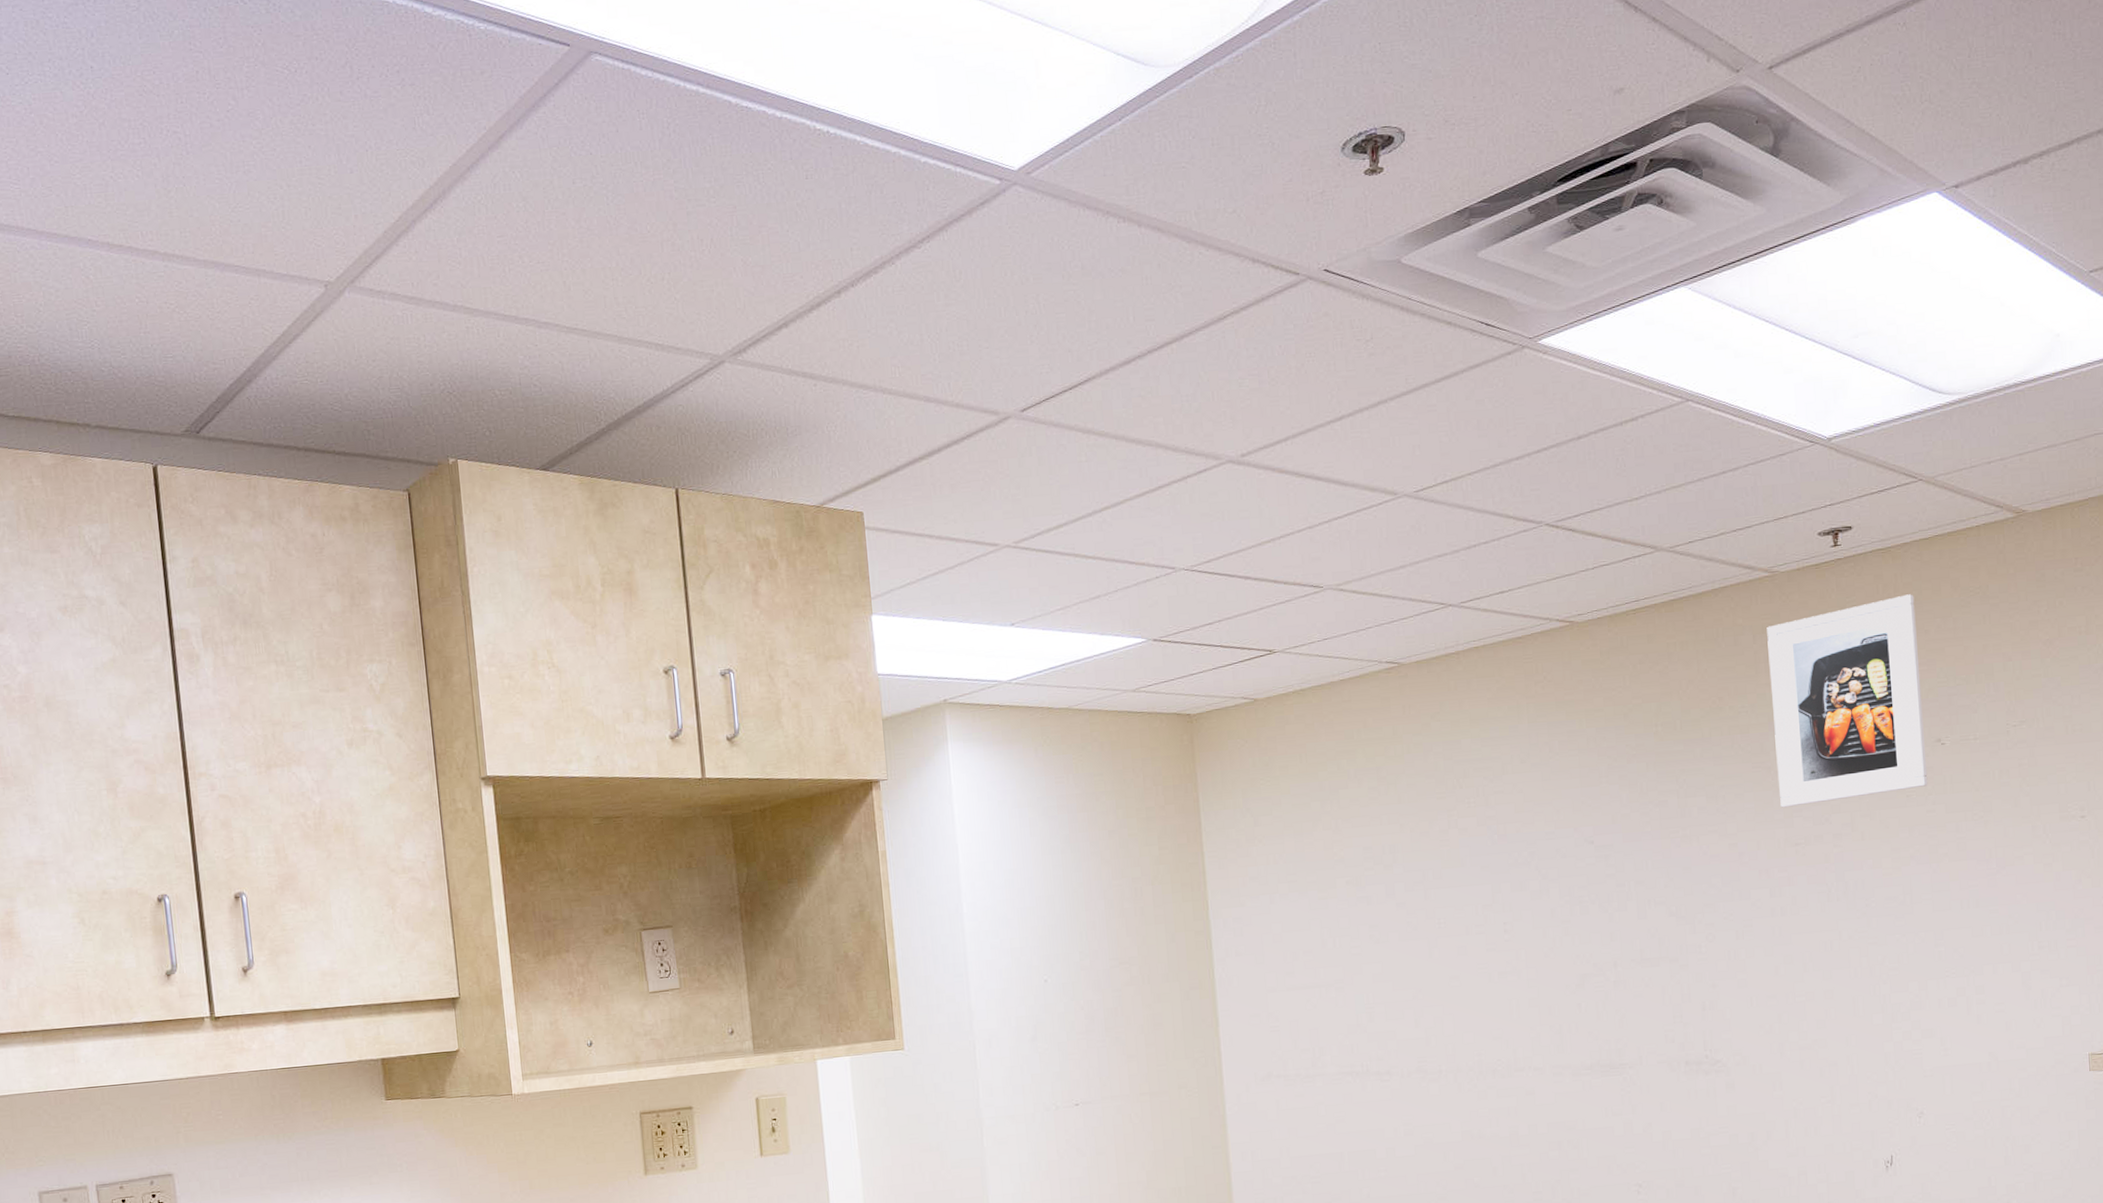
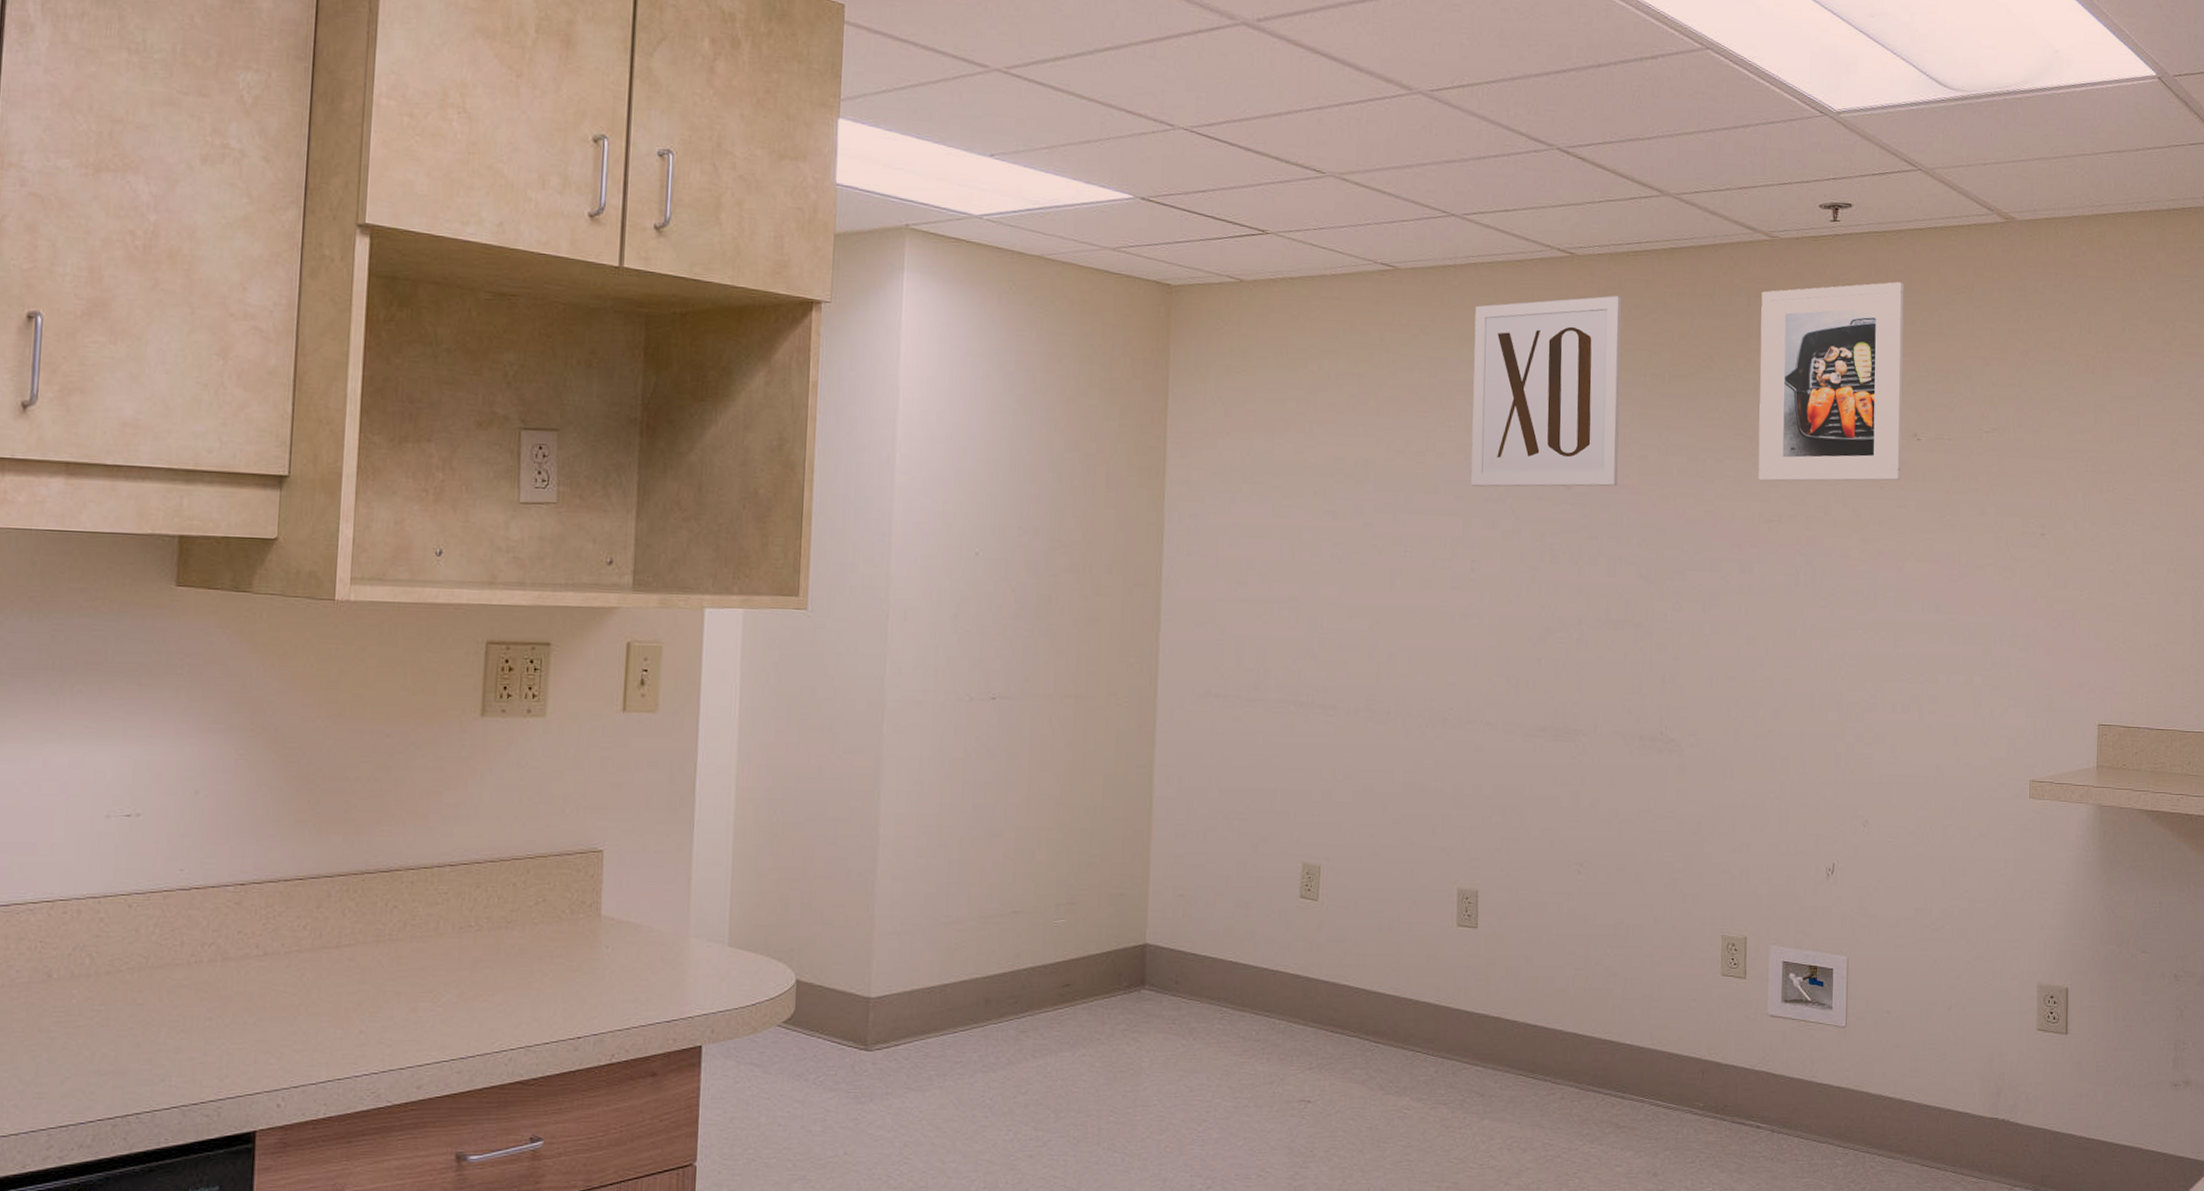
wall art: none [1481,654,1640,854] -> present [1470,295,1622,487]

